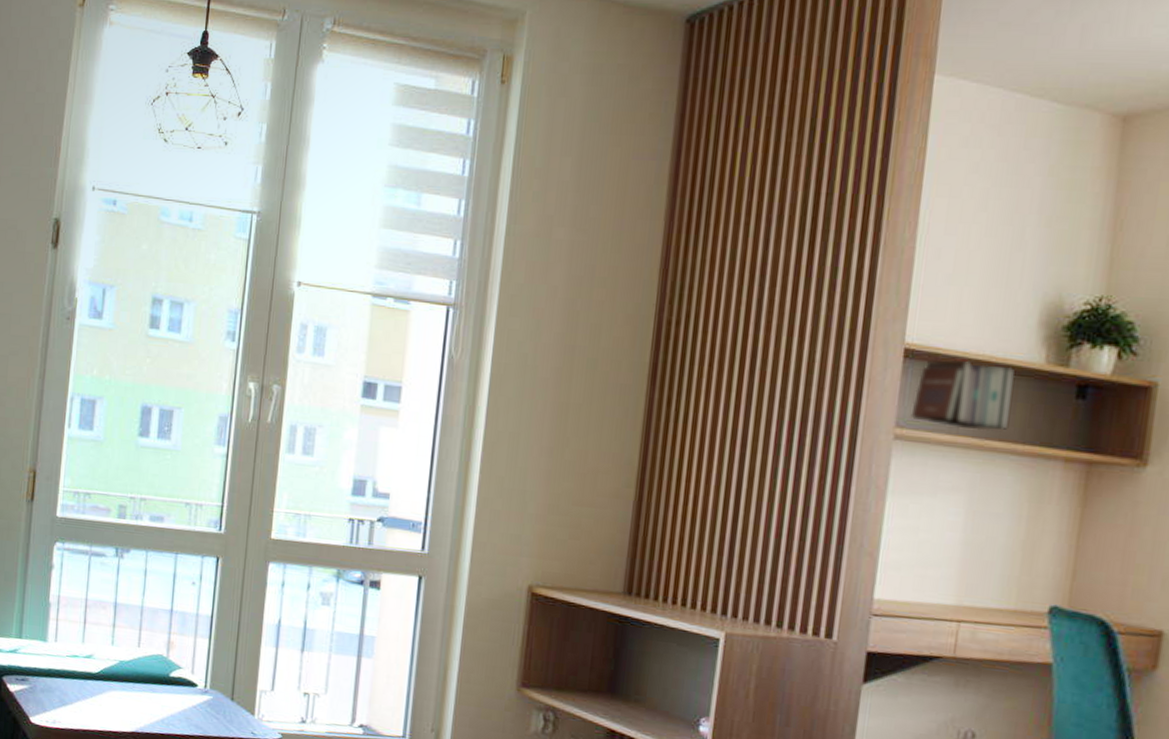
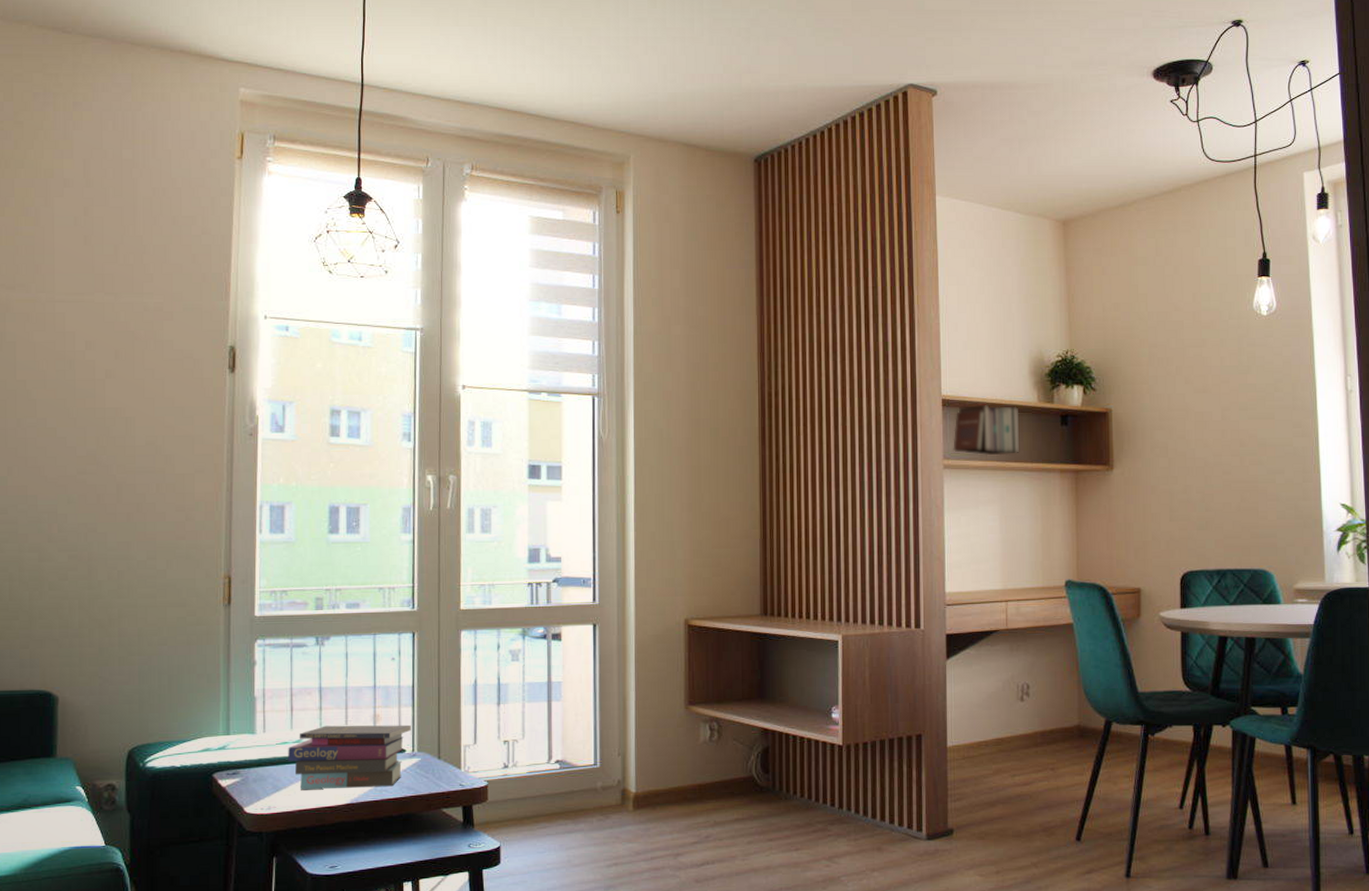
books: none [77,644,207,721] -> present [288,724,412,789]

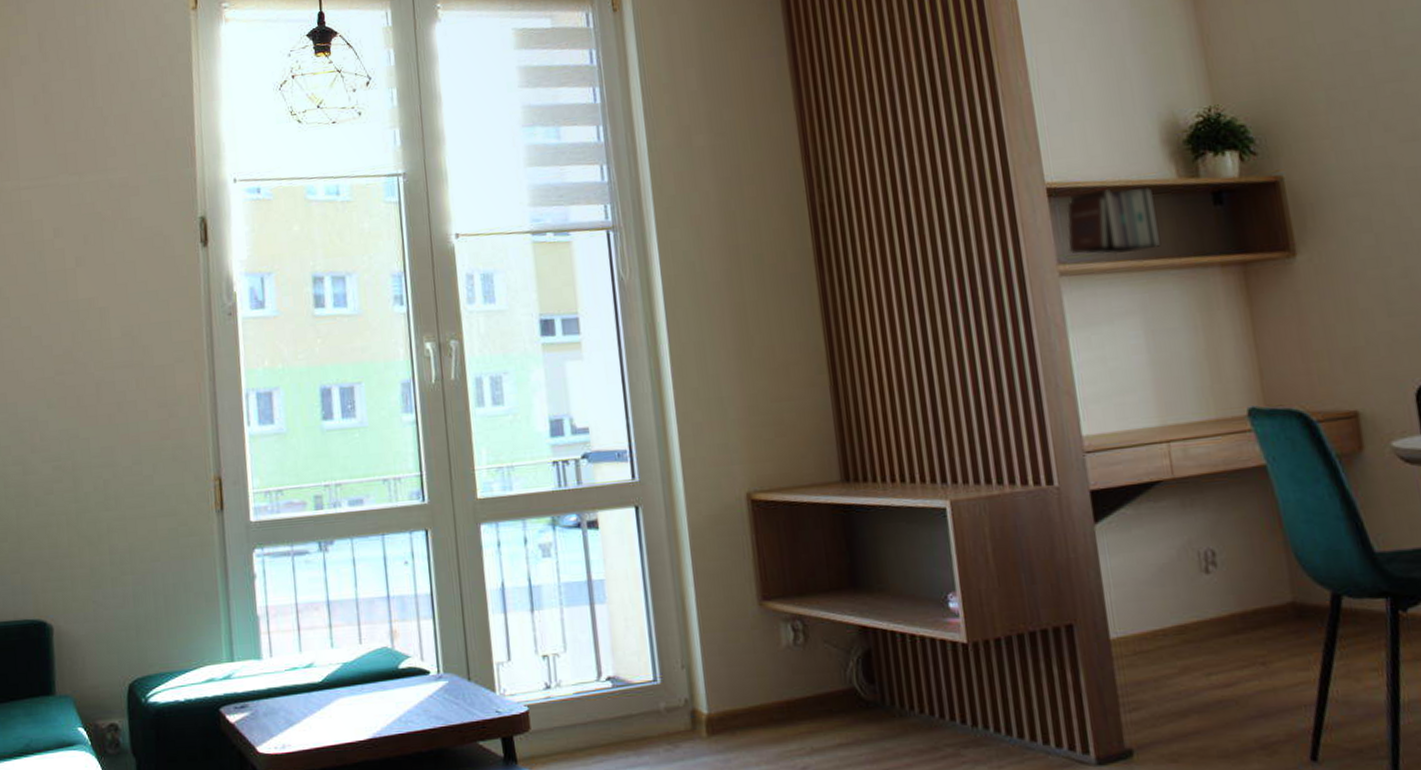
books: present [288,724,412,789] -> none [298,640,435,723]

